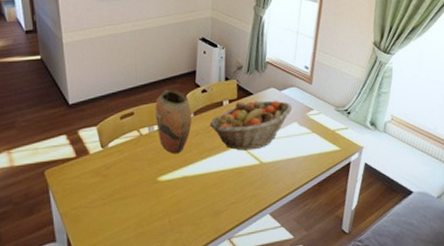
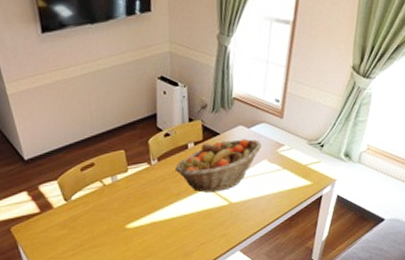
vase: present [156,89,192,153] -> none [116,135,157,201]

